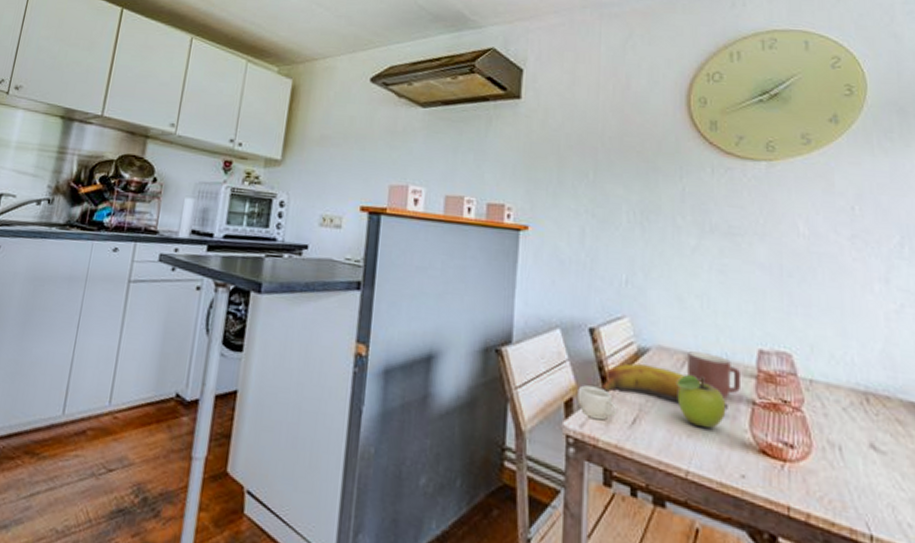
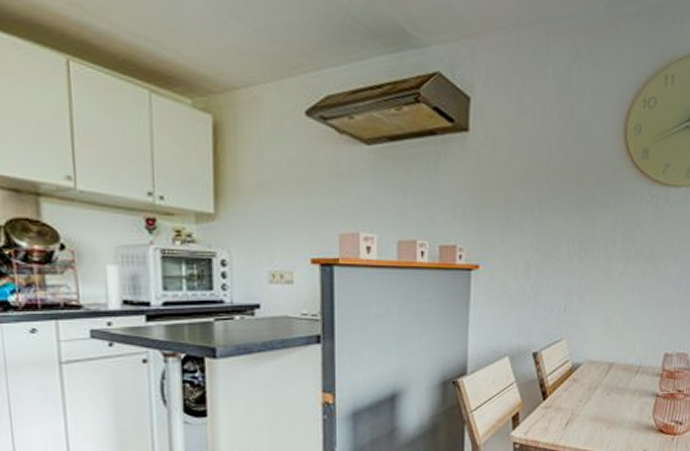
cup: present [577,385,618,421] -> none [522,401,555,427]
fruit: present [601,363,728,411] -> none [542,377,638,405]
fruit: present [677,375,726,429] -> none [601,381,637,420]
mug: present [688,351,742,401] -> none [610,361,650,397]

